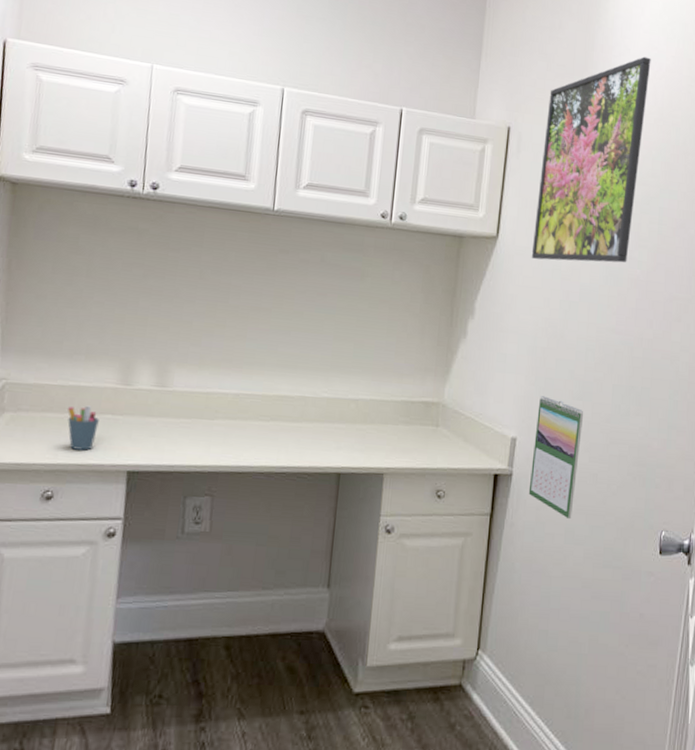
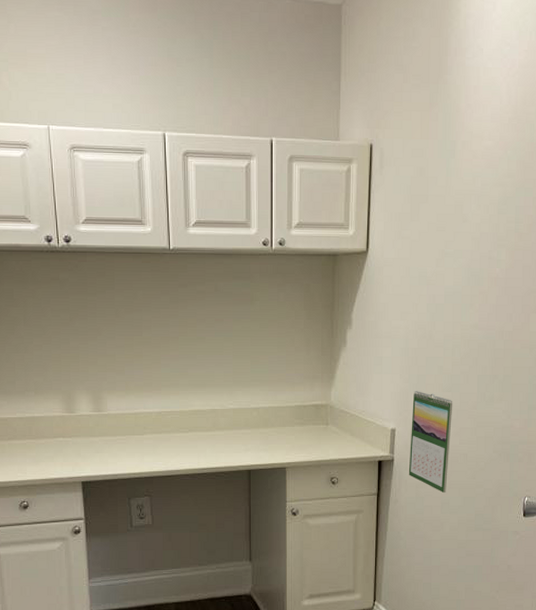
pen holder: present [67,405,99,451] -> none [28,432,54,468]
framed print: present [531,56,651,263] -> none [399,55,504,268]

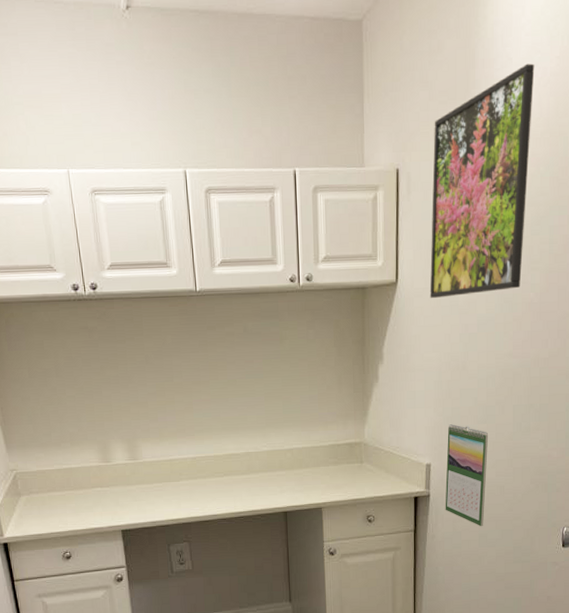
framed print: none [399,55,504,268] -> present [429,63,535,298]

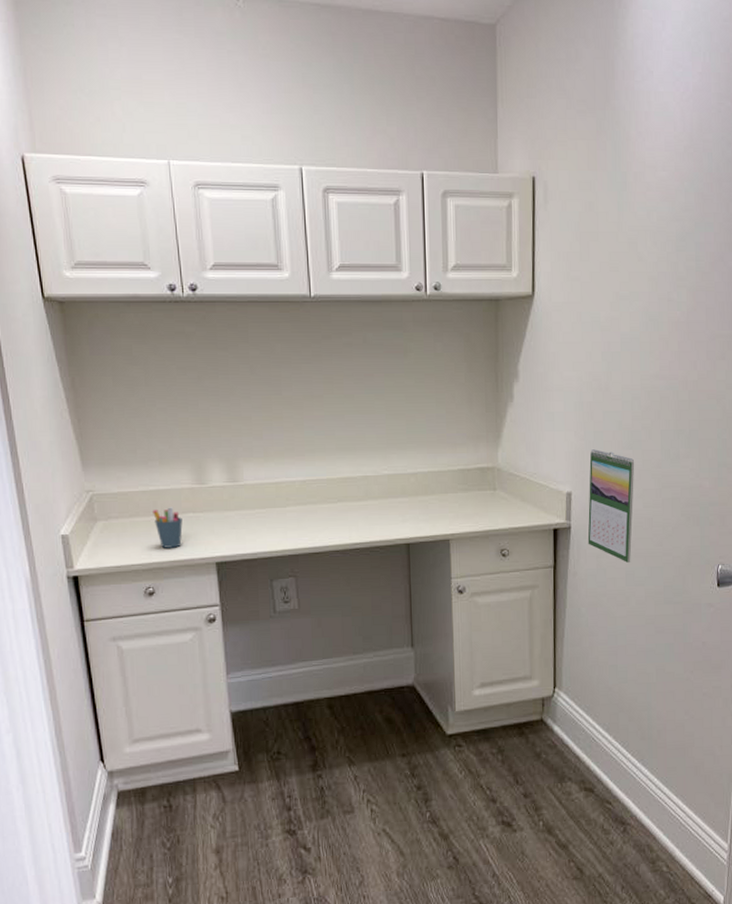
pen holder: none [67,483,93,518] -> present [153,507,183,548]
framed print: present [429,63,535,298] -> none [569,77,677,313]

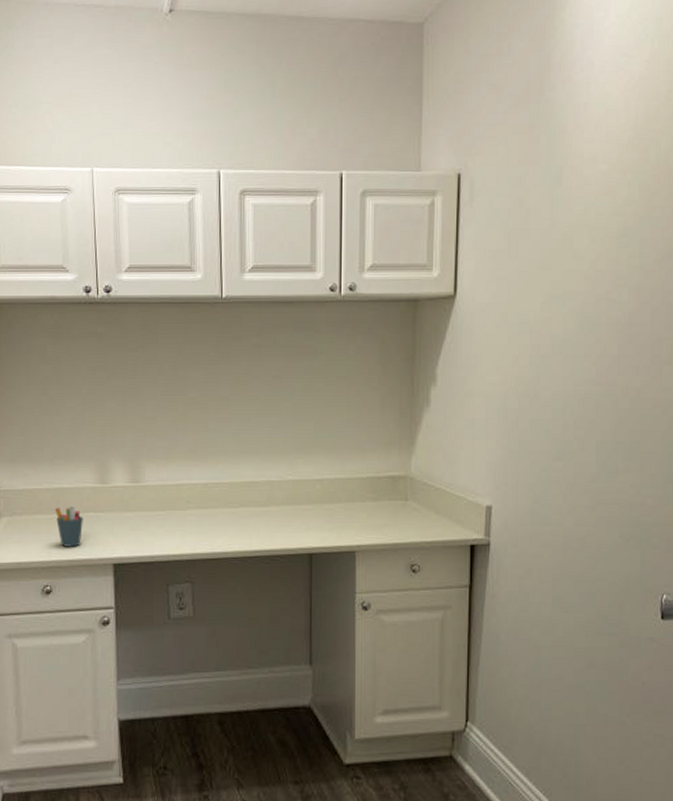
calendar: present [587,449,635,564] -> none [509,460,565,587]

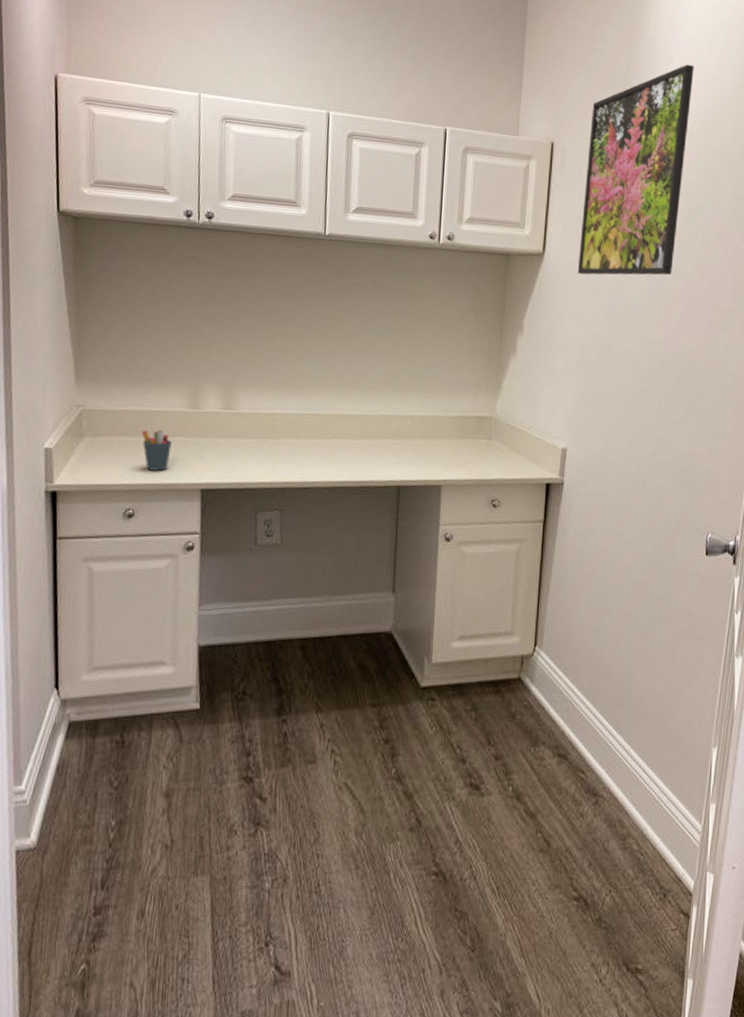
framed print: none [494,67,620,314] -> present [577,64,694,275]

